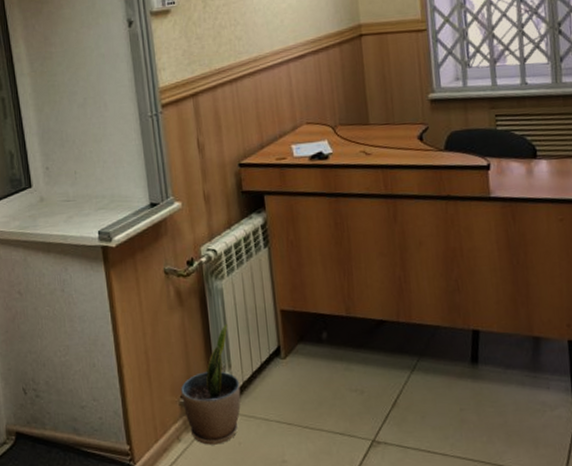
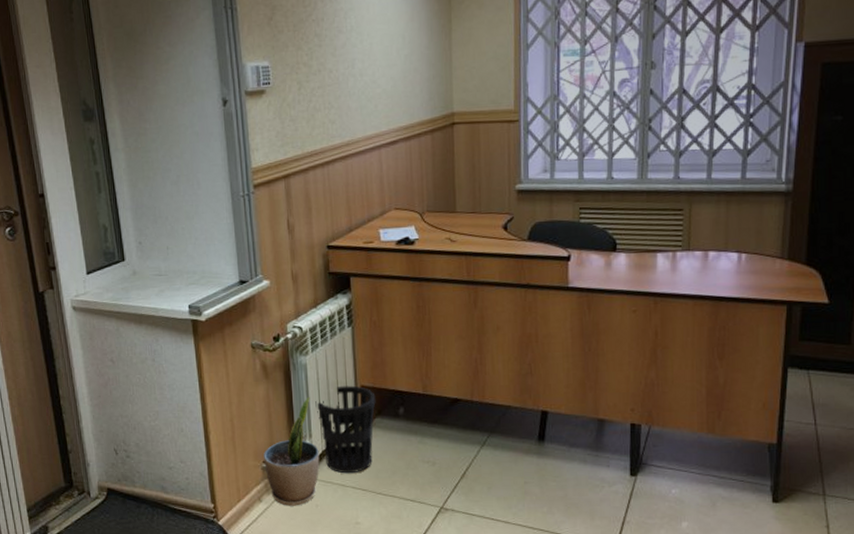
wastebasket: none [233,310,298,407] -> present [315,385,376,474]

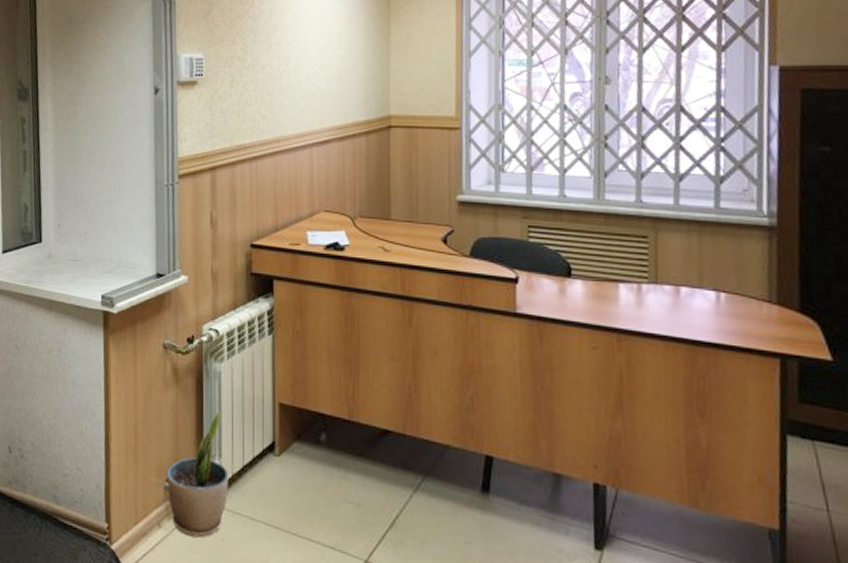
wastebasket: present [315,385,376,474] -> none [228,400,295,506]

